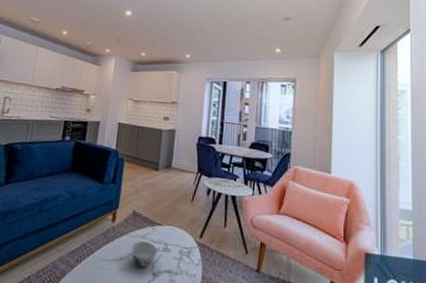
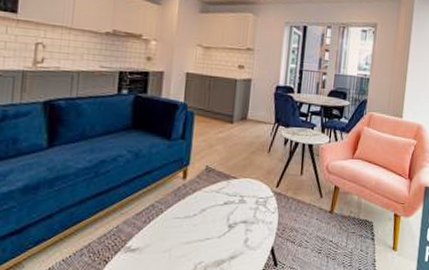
bowl: present [130,241,158,267] -> none [204,196,233,221]

